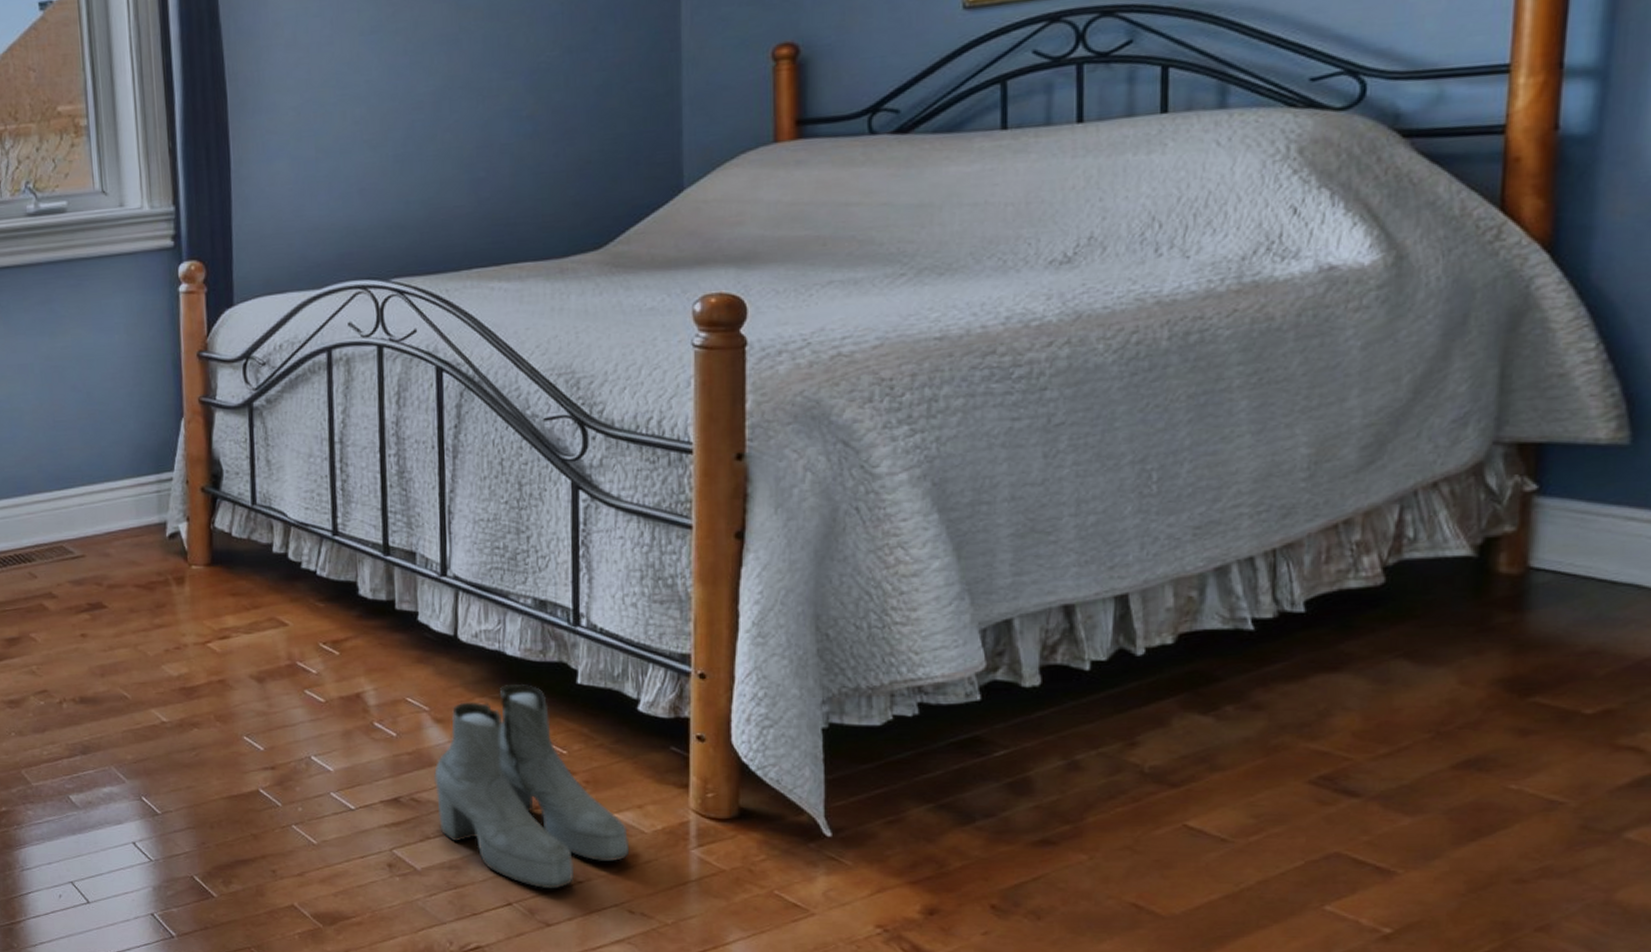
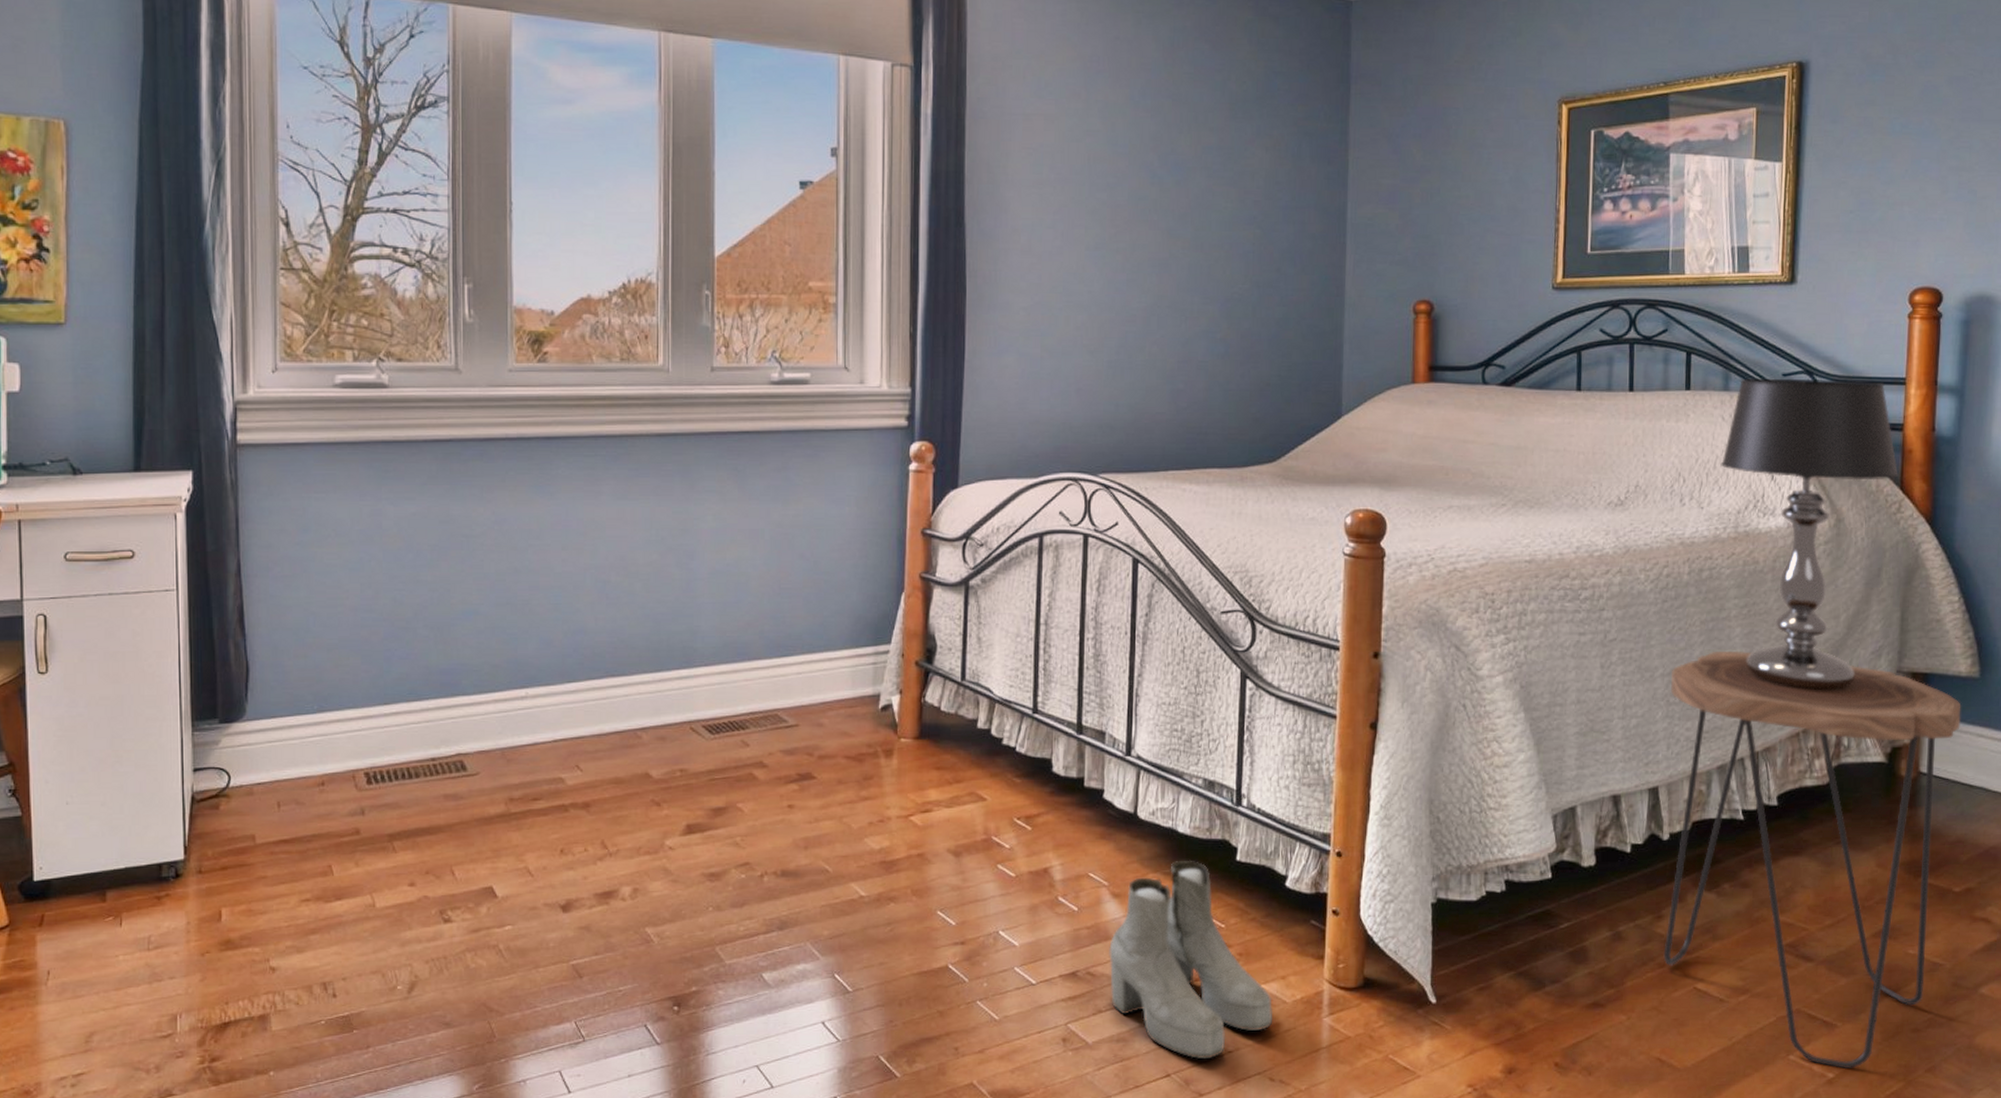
side table: none [1139,428,1599,924] -> present [1663,650,1962,1070]
table lamp: none [1215,74,1498,472] -> present [1720,378,1899,691]

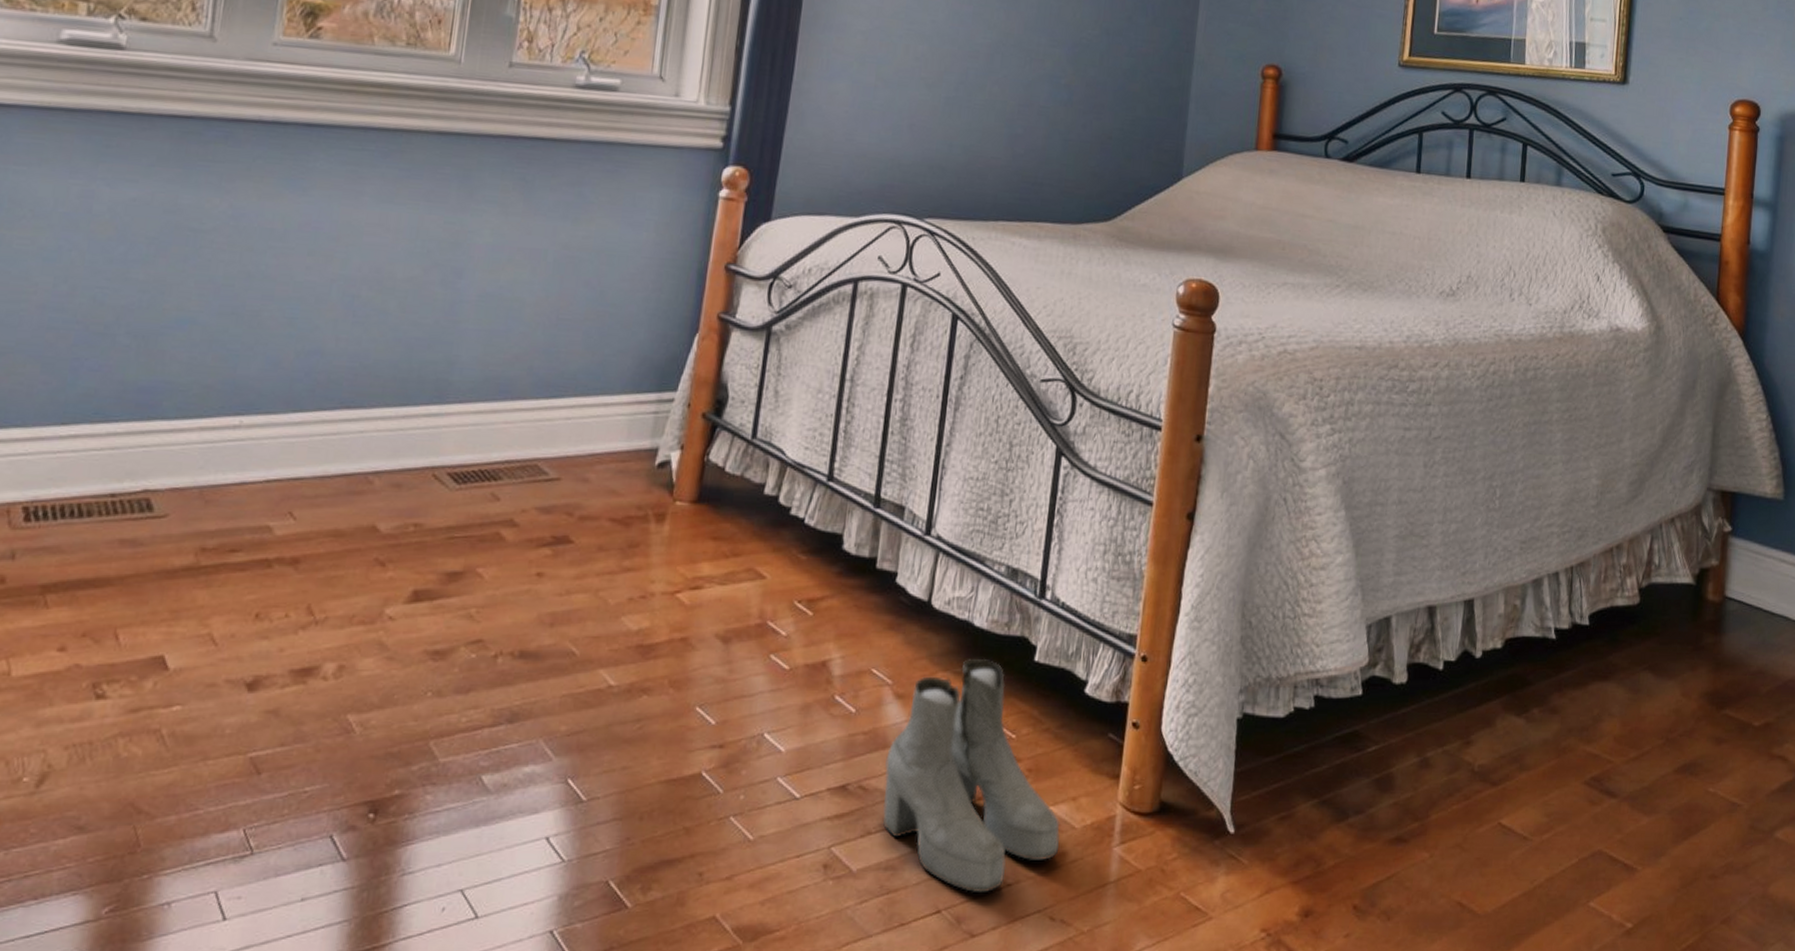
side table: present [1663,650,1962,1070] -> none [1470,457,1766,919]
table lamp: present [1720,378,1899,691] -> none [1550,174,1715,505]

